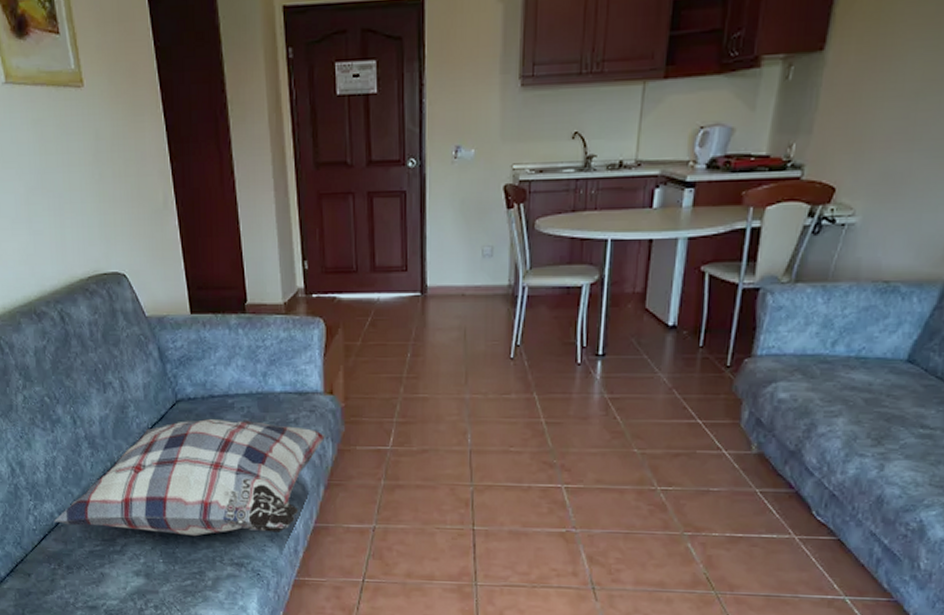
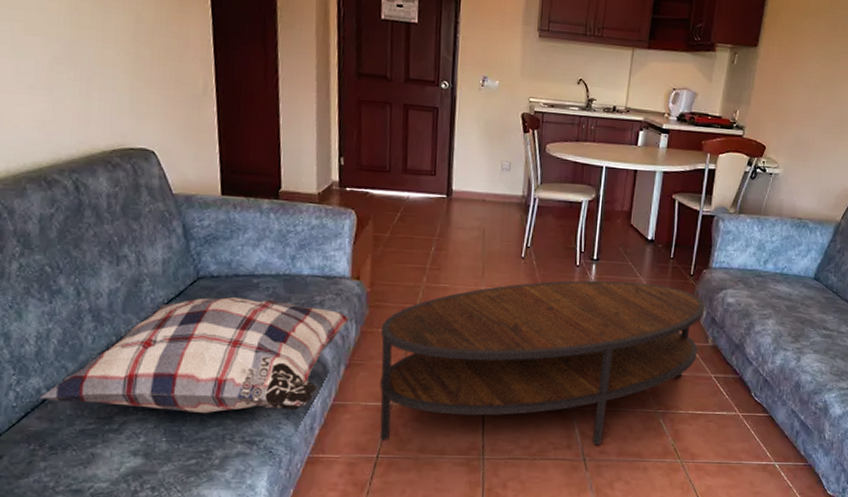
coffee table: none [358,380,747,574] -> present [380,280,705,446]

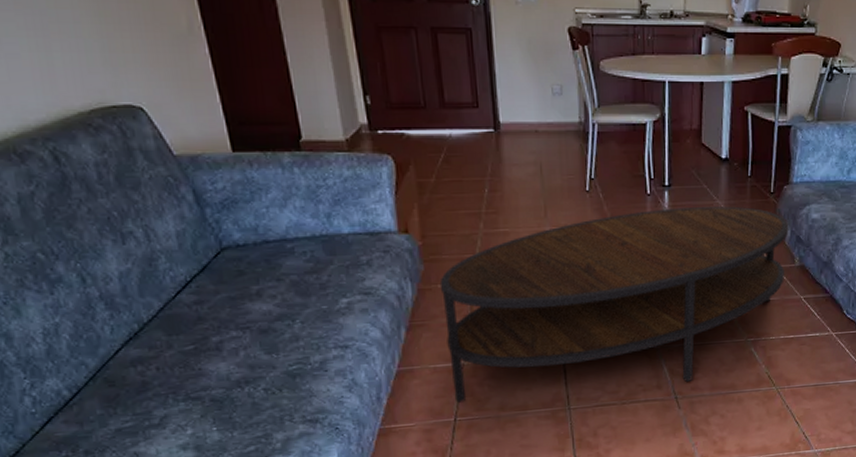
cushion: present [40,297,350,413] -> none [62,265,404,403]

